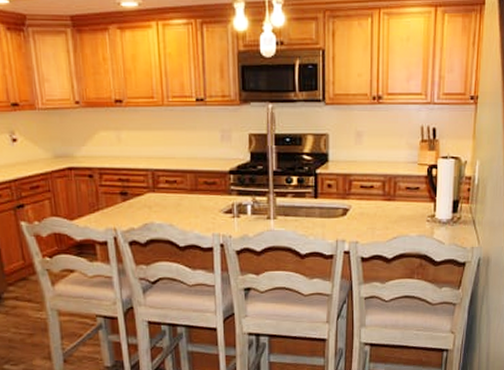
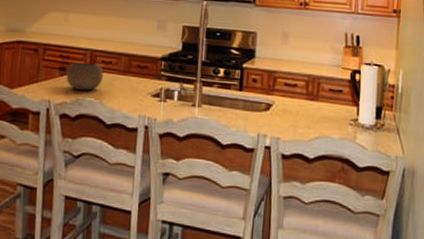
bowl: none [128,185,169,214] -> present [66,62,104,91]

